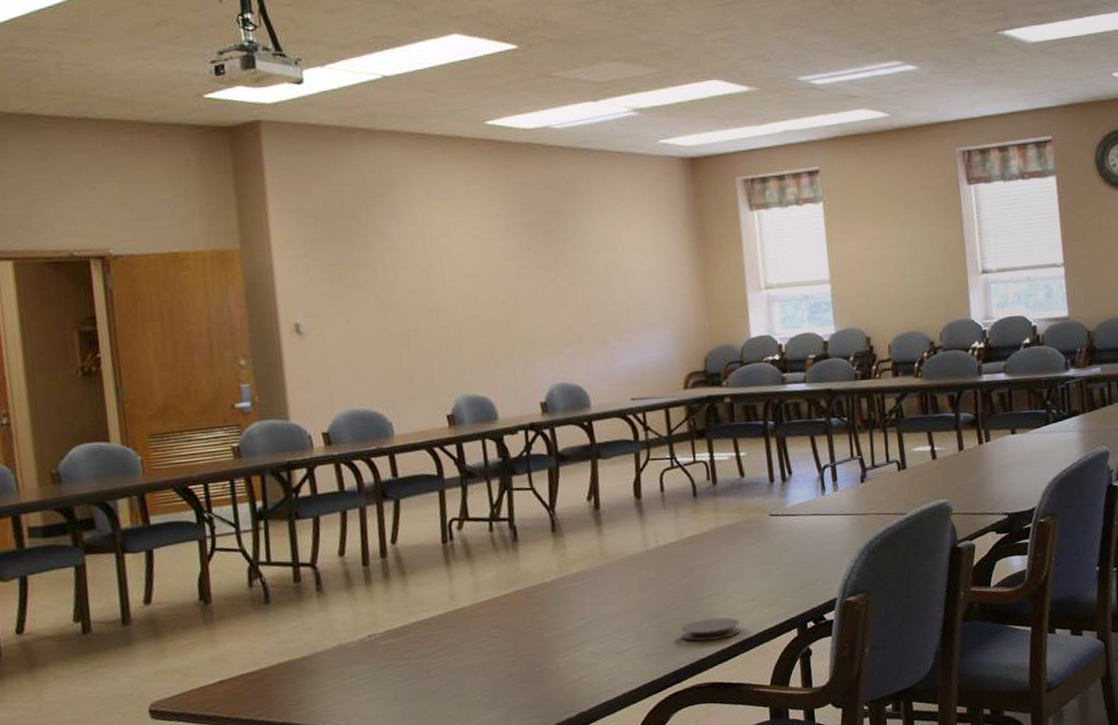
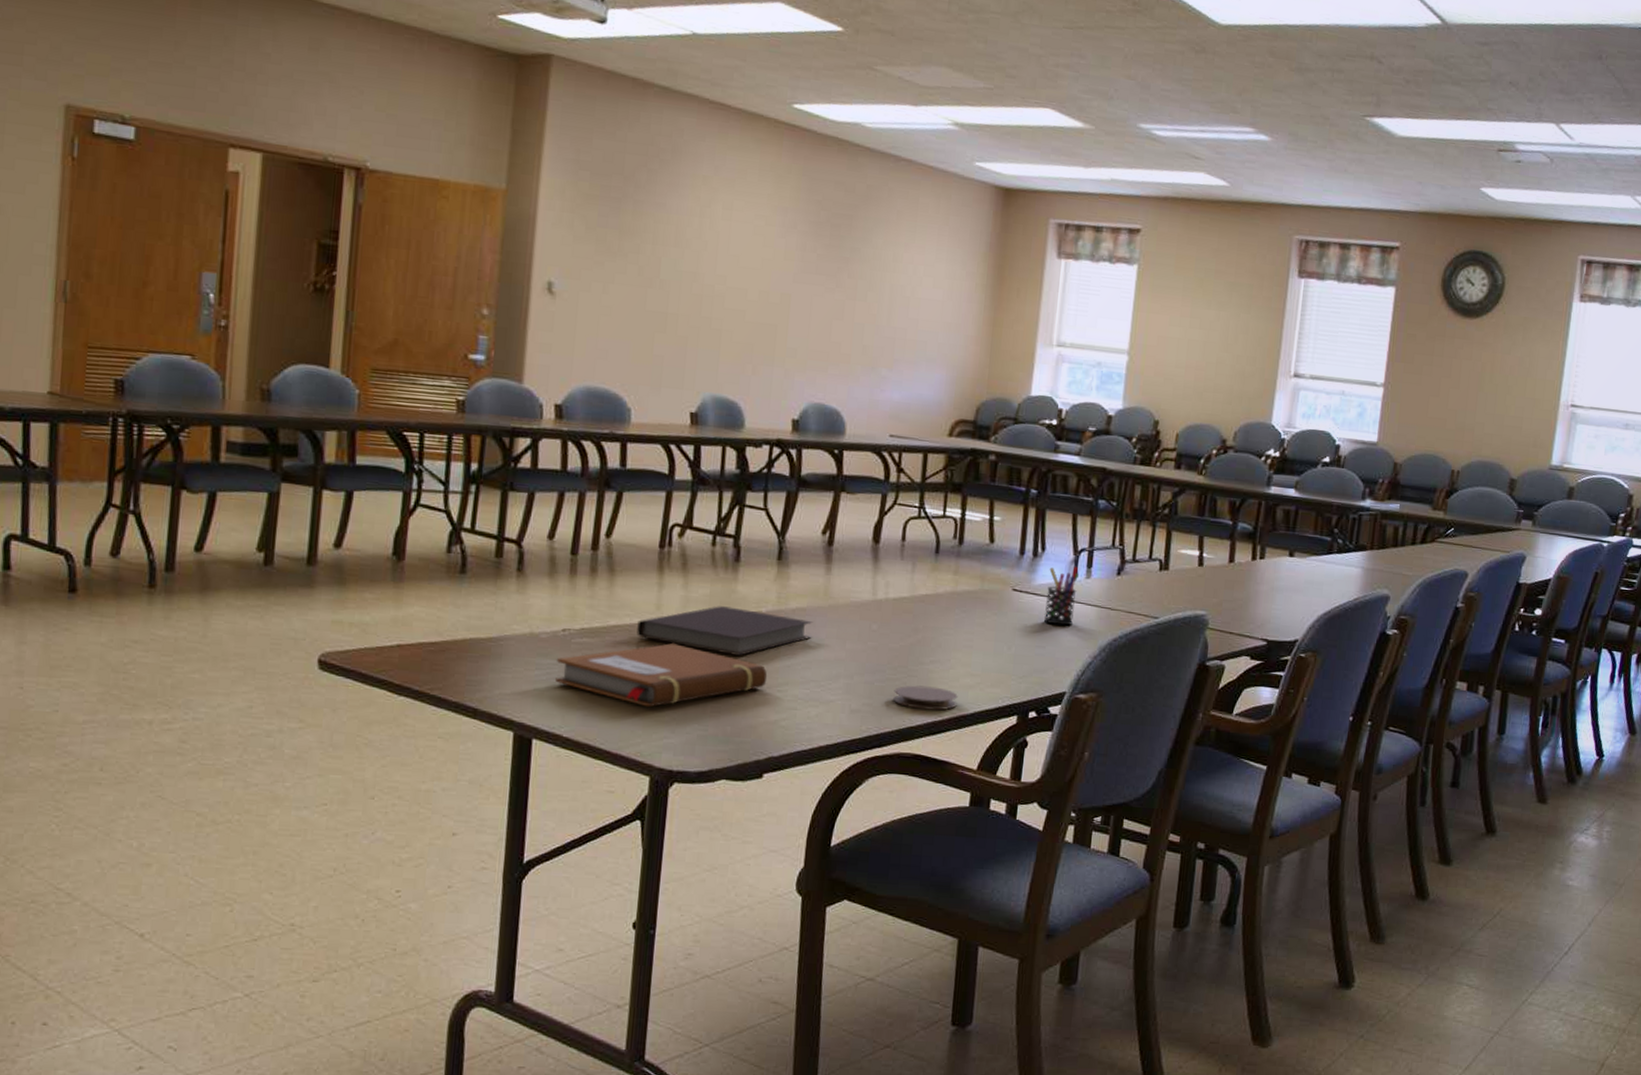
notebook: none [368,627,564,691] -> present [555,643,768,708]
notebook: none [435,581,597,629] -> present [636,606,813,656]
pen holder: none [799,482,830,540] -> present [1043,566,1080,626]

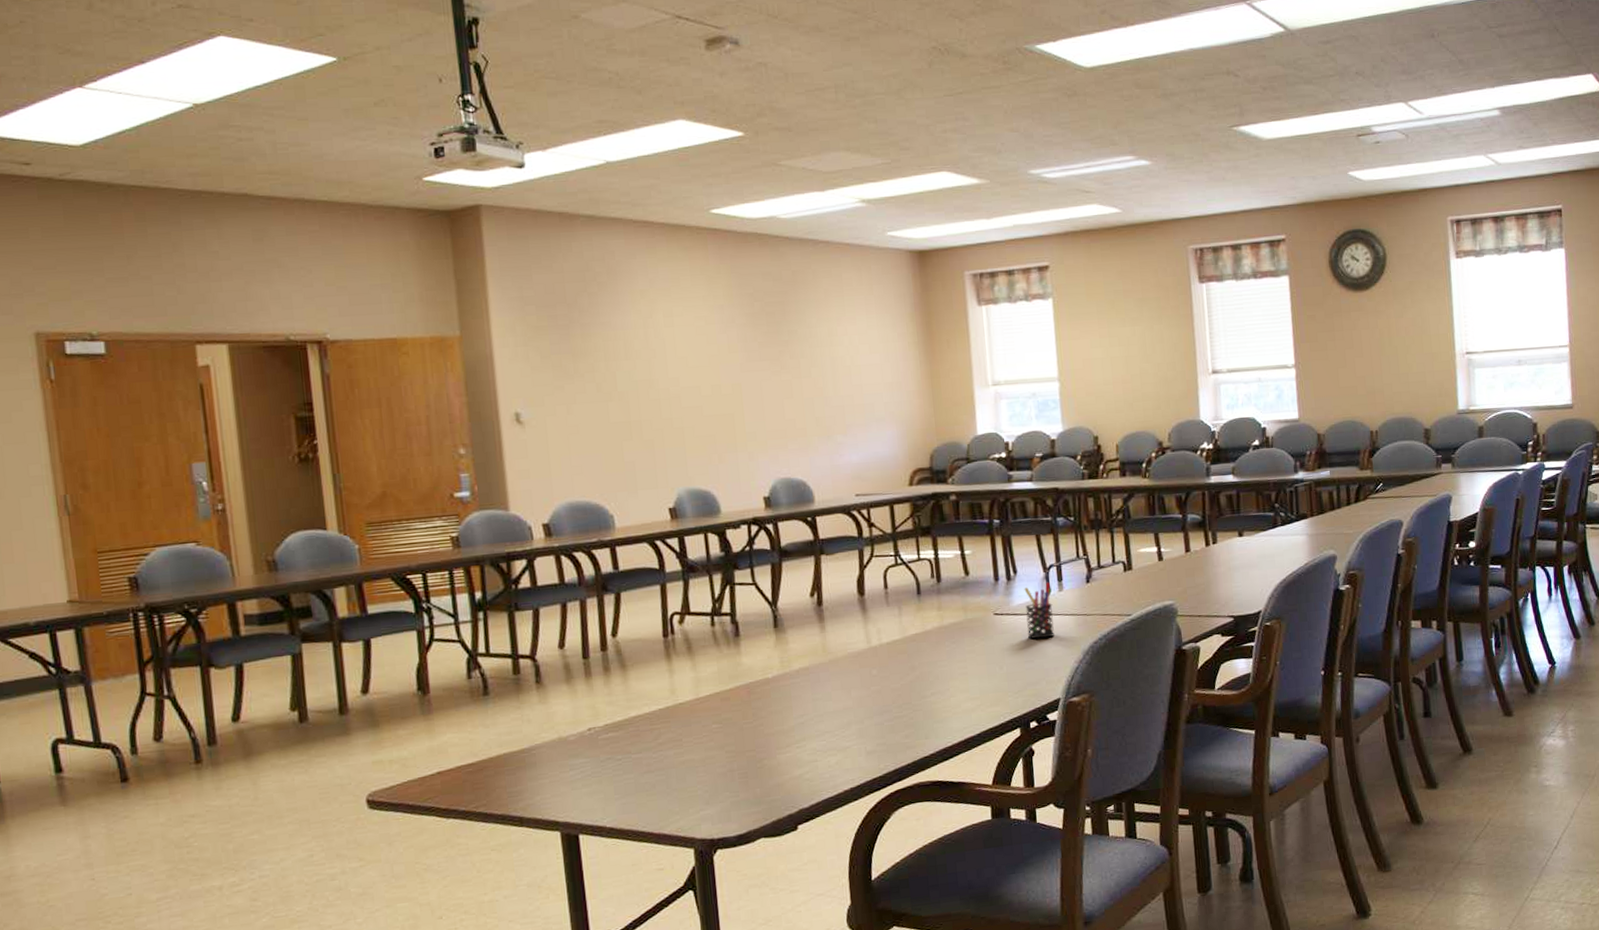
notebook: present [555,643,768,708] -> none [588,722,785,786]
notebook: present [636,606,813,656] -> none [656,677,819,724]
coaster: present [893,685,958,710] -> none [903,716,963,740]

